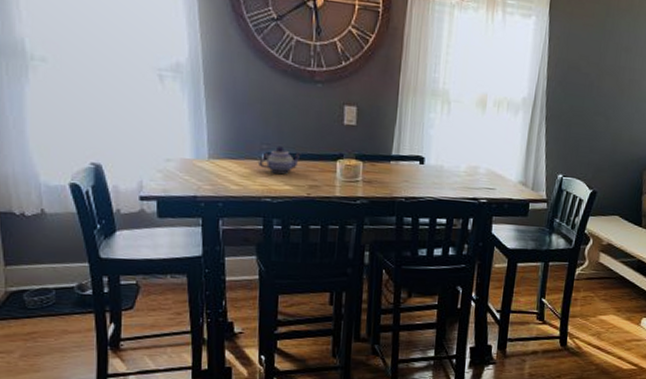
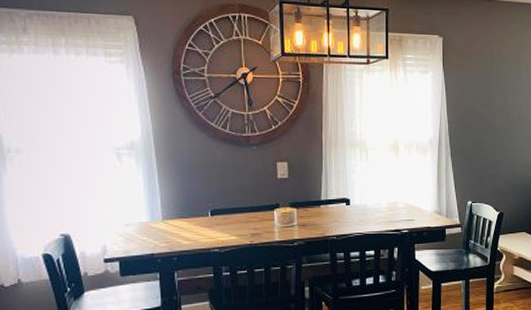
teapot: present [258,146,303,175] -> none [206,202,244,227]

